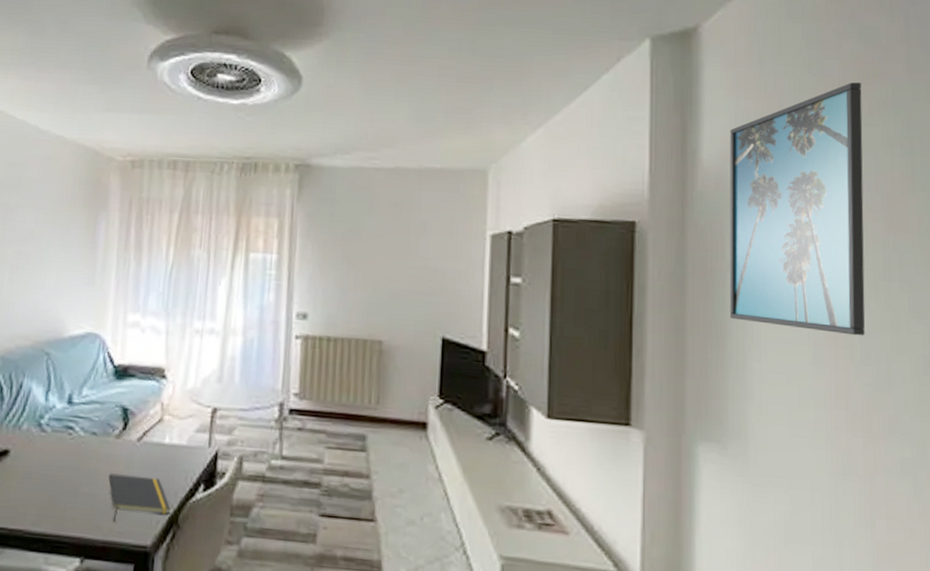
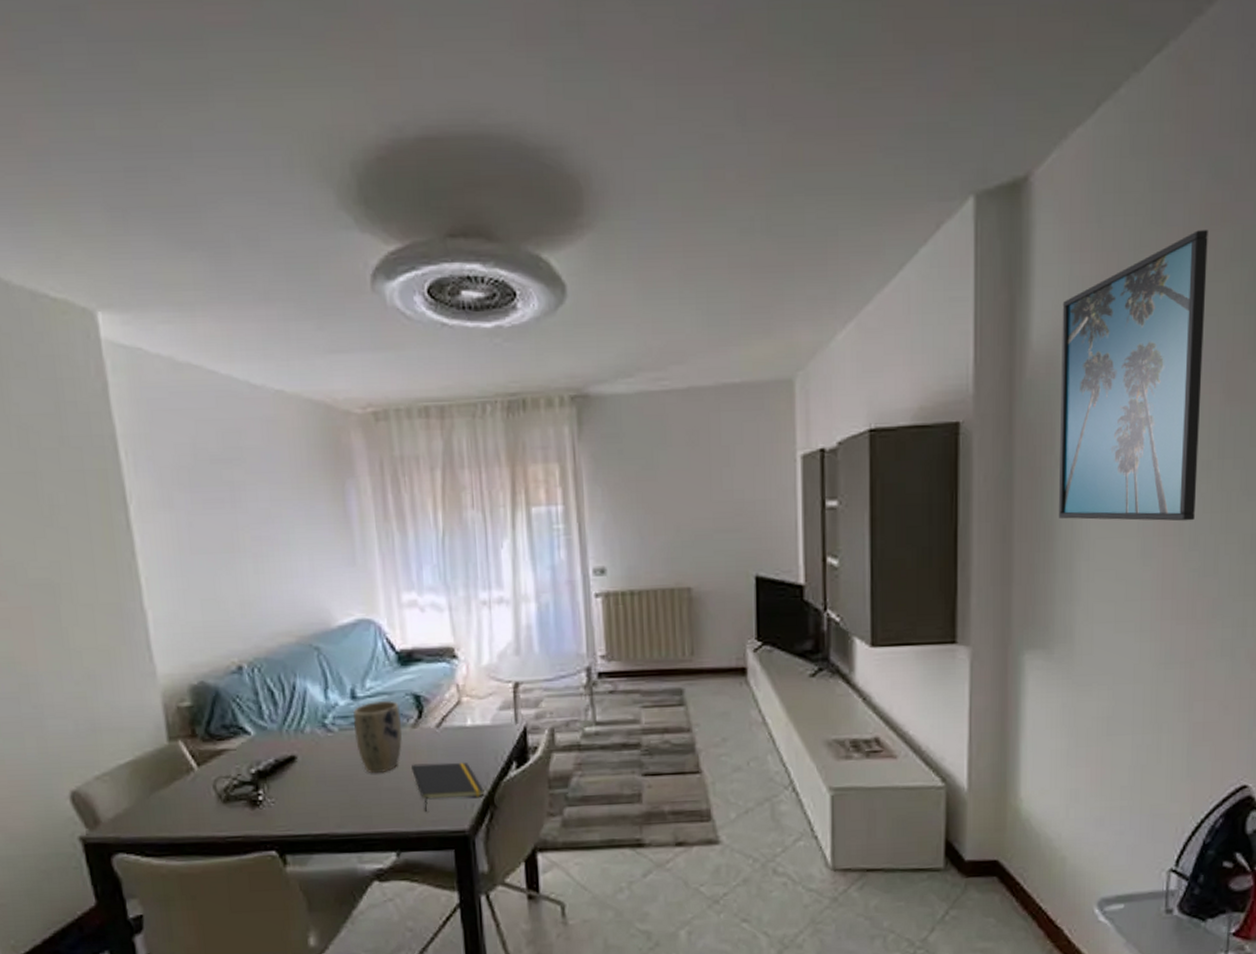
plant pot: none [64,408,109,478] -> present [353,701,402,774]

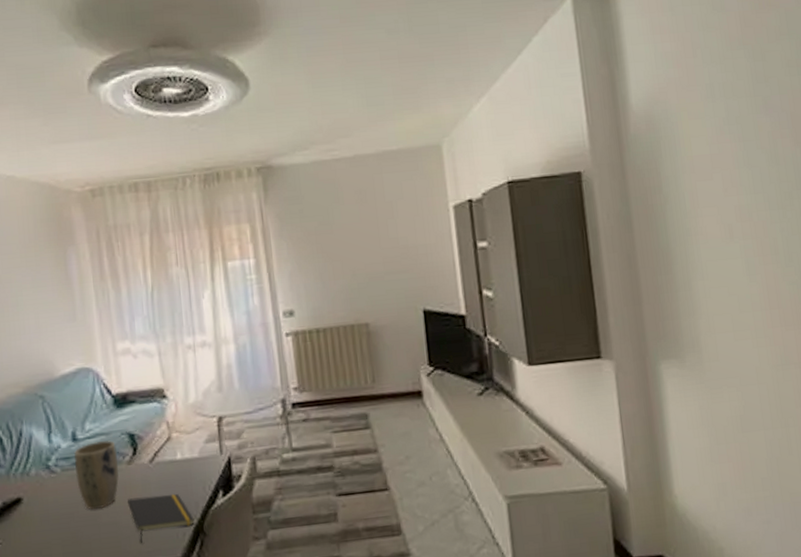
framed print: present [1058,230,1208,521] -> none [652,13,786,246]

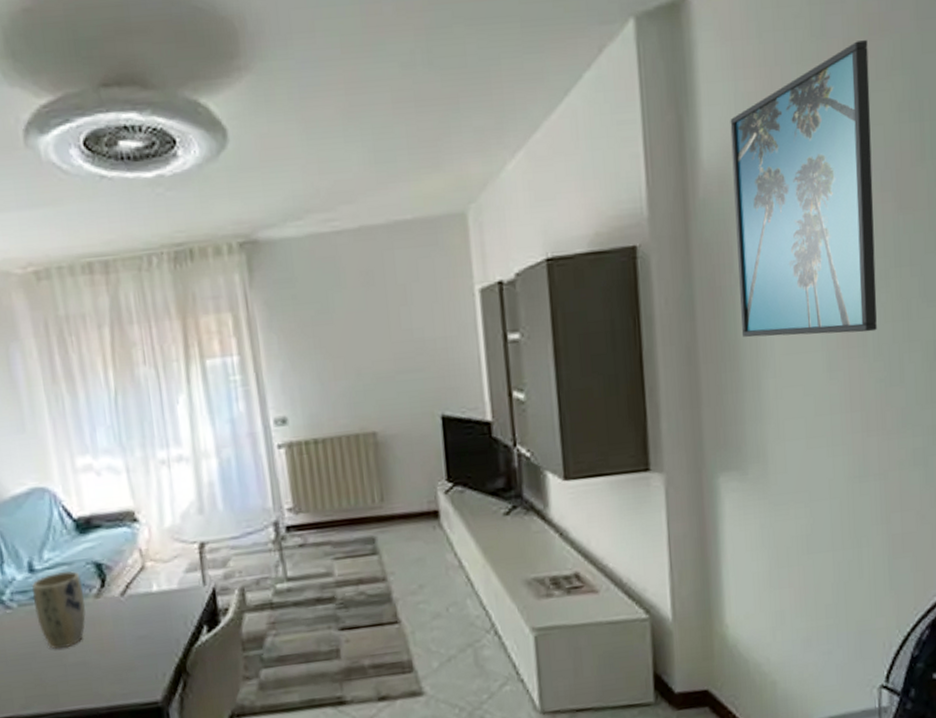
notepad: present [128,493,195,543] -> none [97,630,176,685]
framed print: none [652,13,786,246] -> present [730,40,877,337]

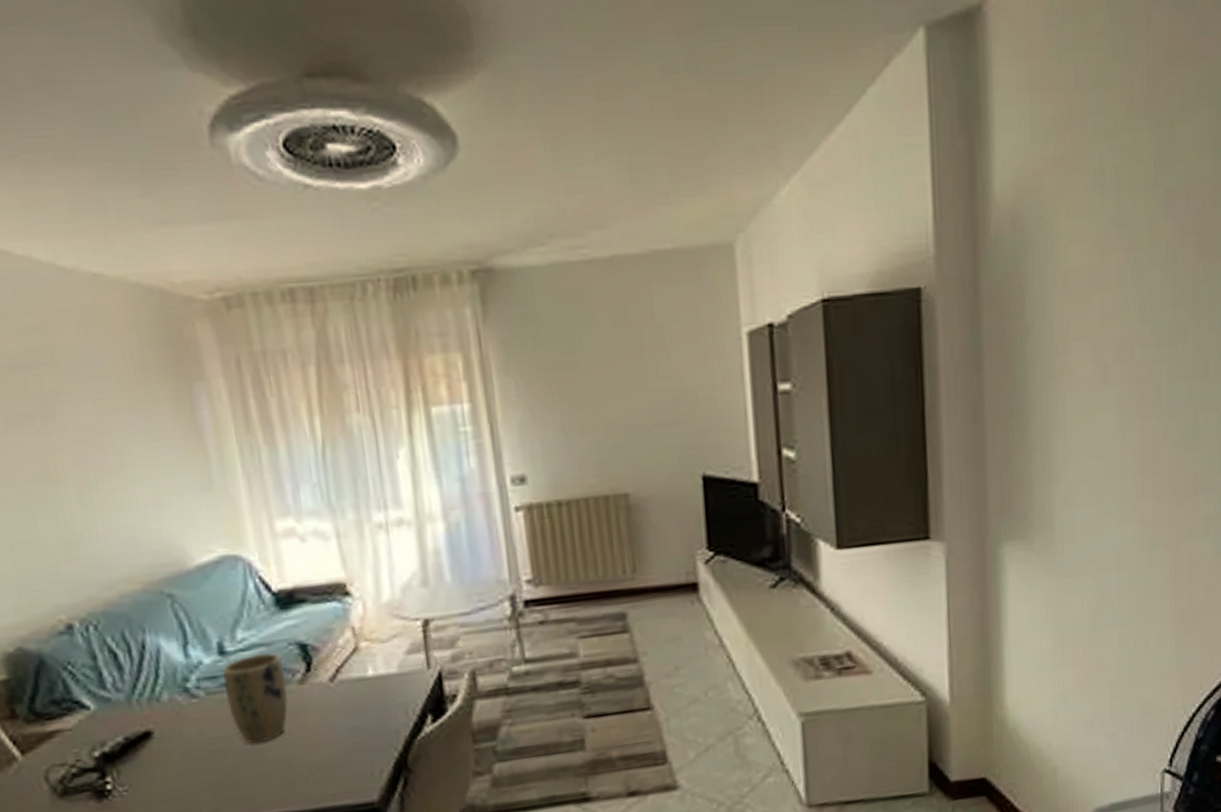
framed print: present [730,40,877,337] -> none [1025,66,1174,393]

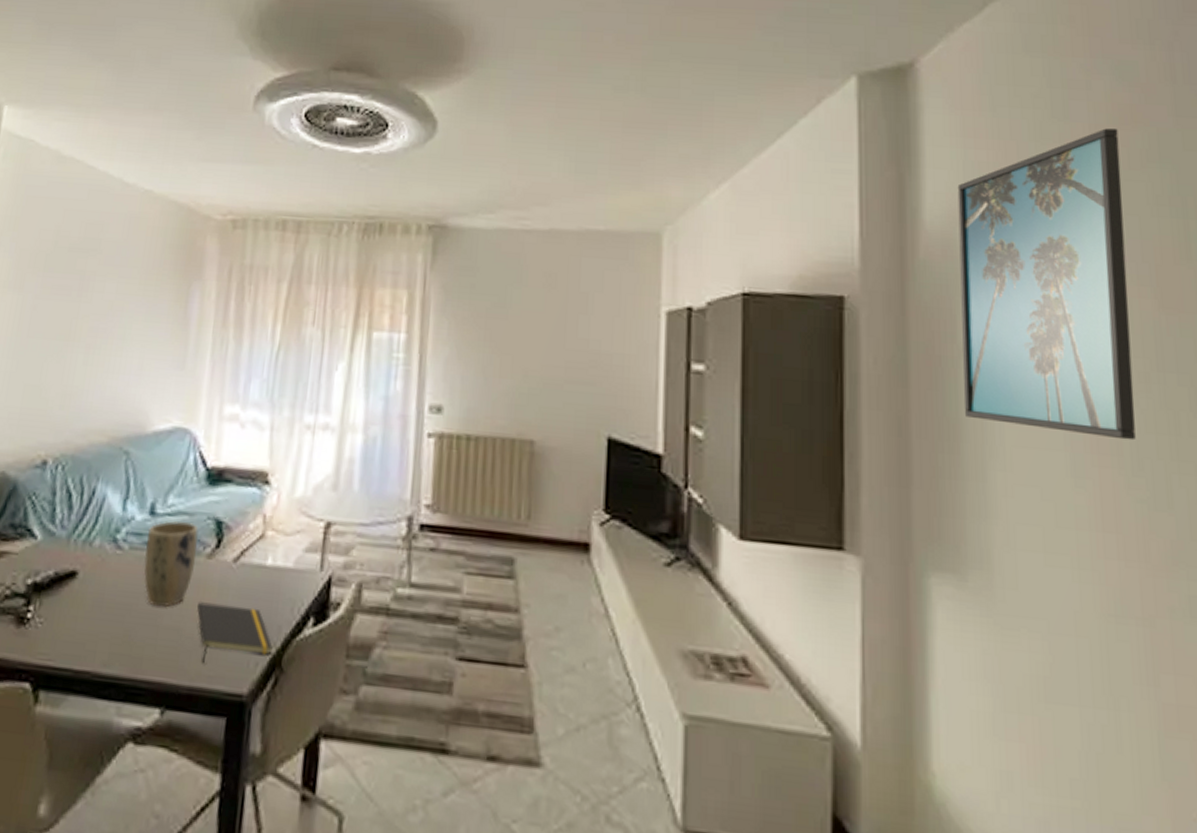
notepad: none [302,720,395,784] -> present [197,602,273,663]
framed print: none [1025,66,1174,393] -> present [957,128,1136,441]

